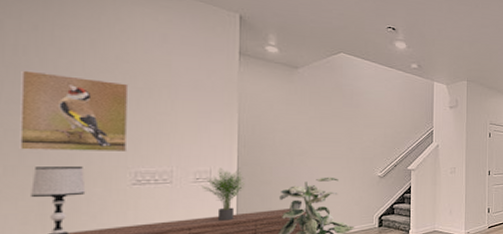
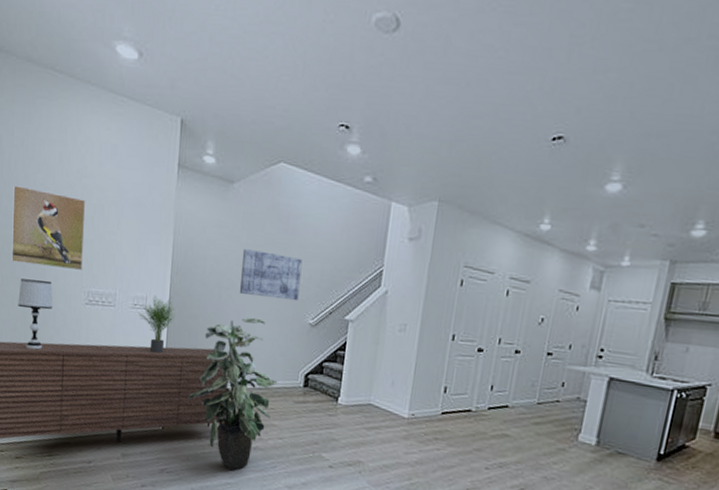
wall art: none [311,120,367,160] -> present [239,248,303,301]

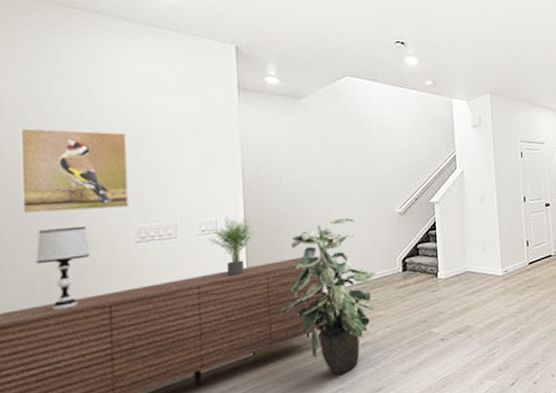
wall art: present [239,248,303,301] -> none [320,155,384,199]

